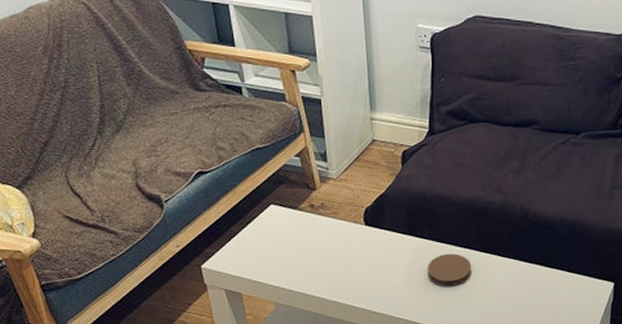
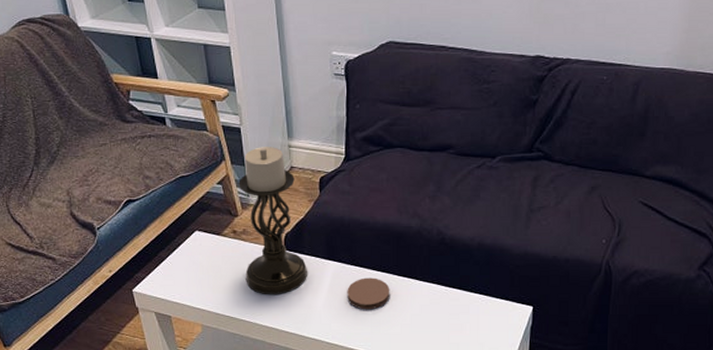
candle holder: none [317,119,388,272] -> present [238,147,308,295]

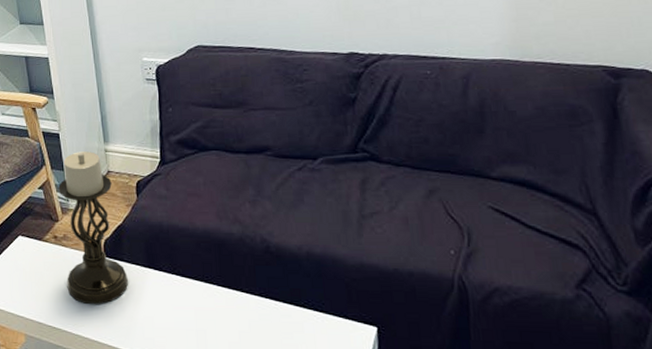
coaster: present [347,277,390,310] -> none [169,288,216,325]

